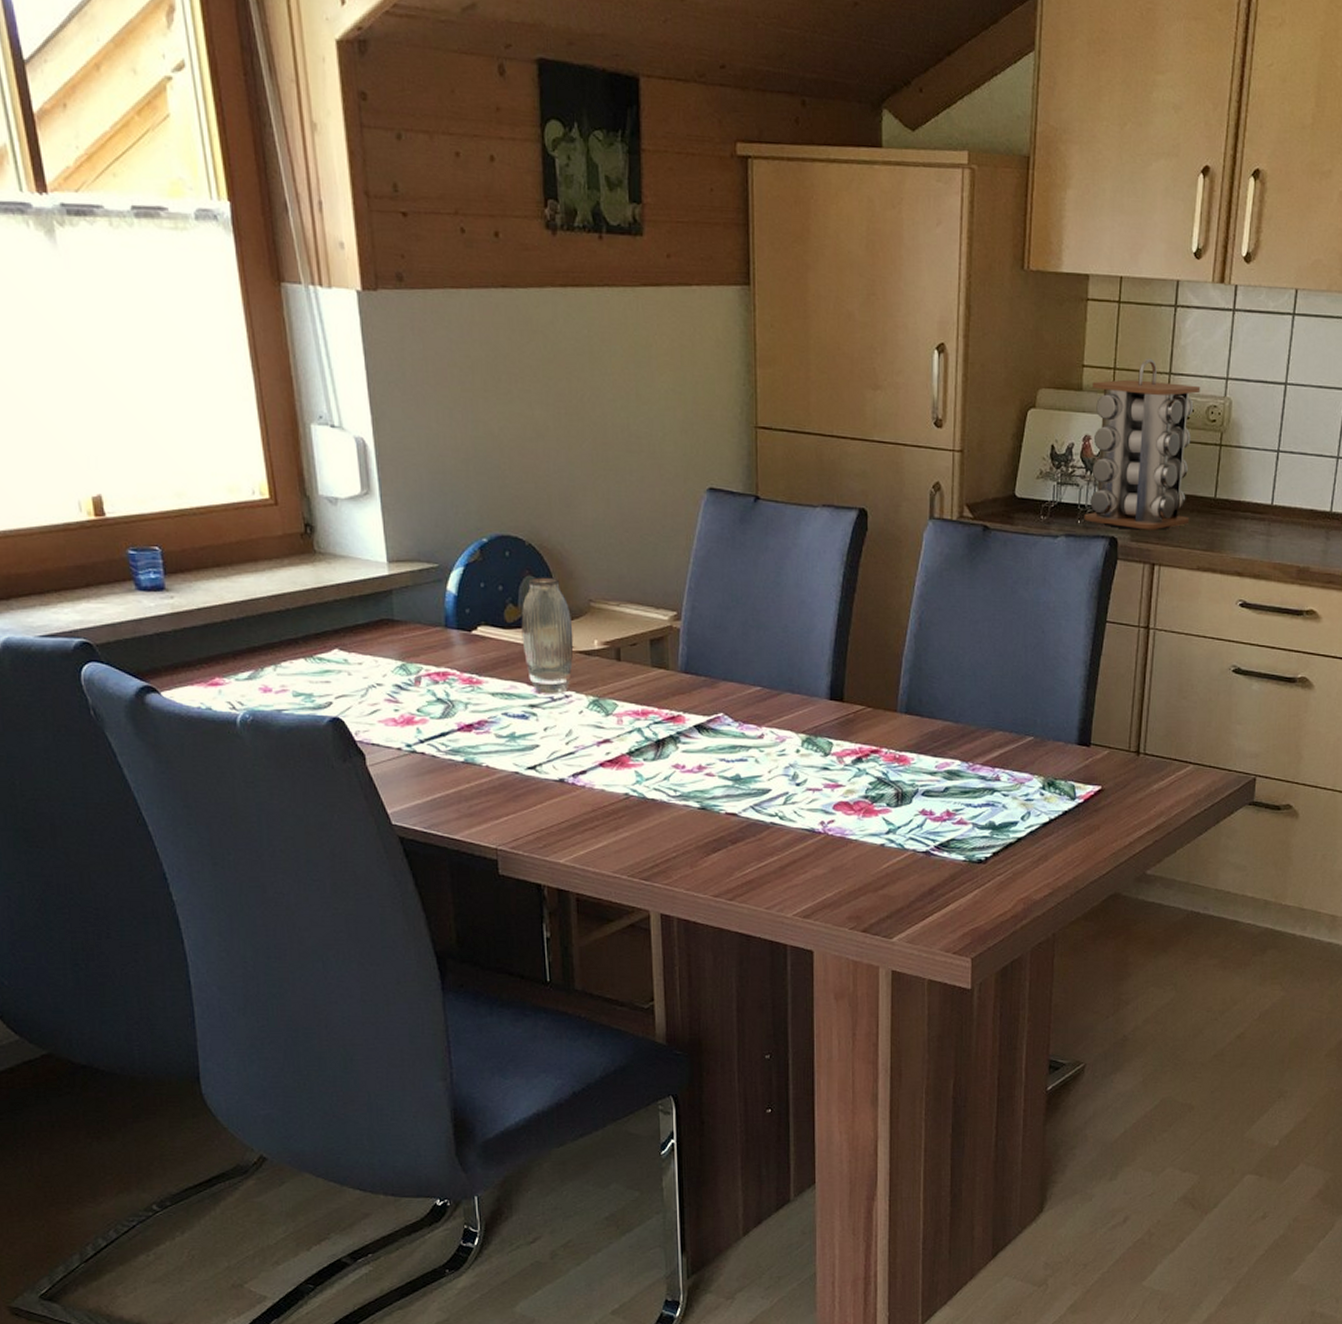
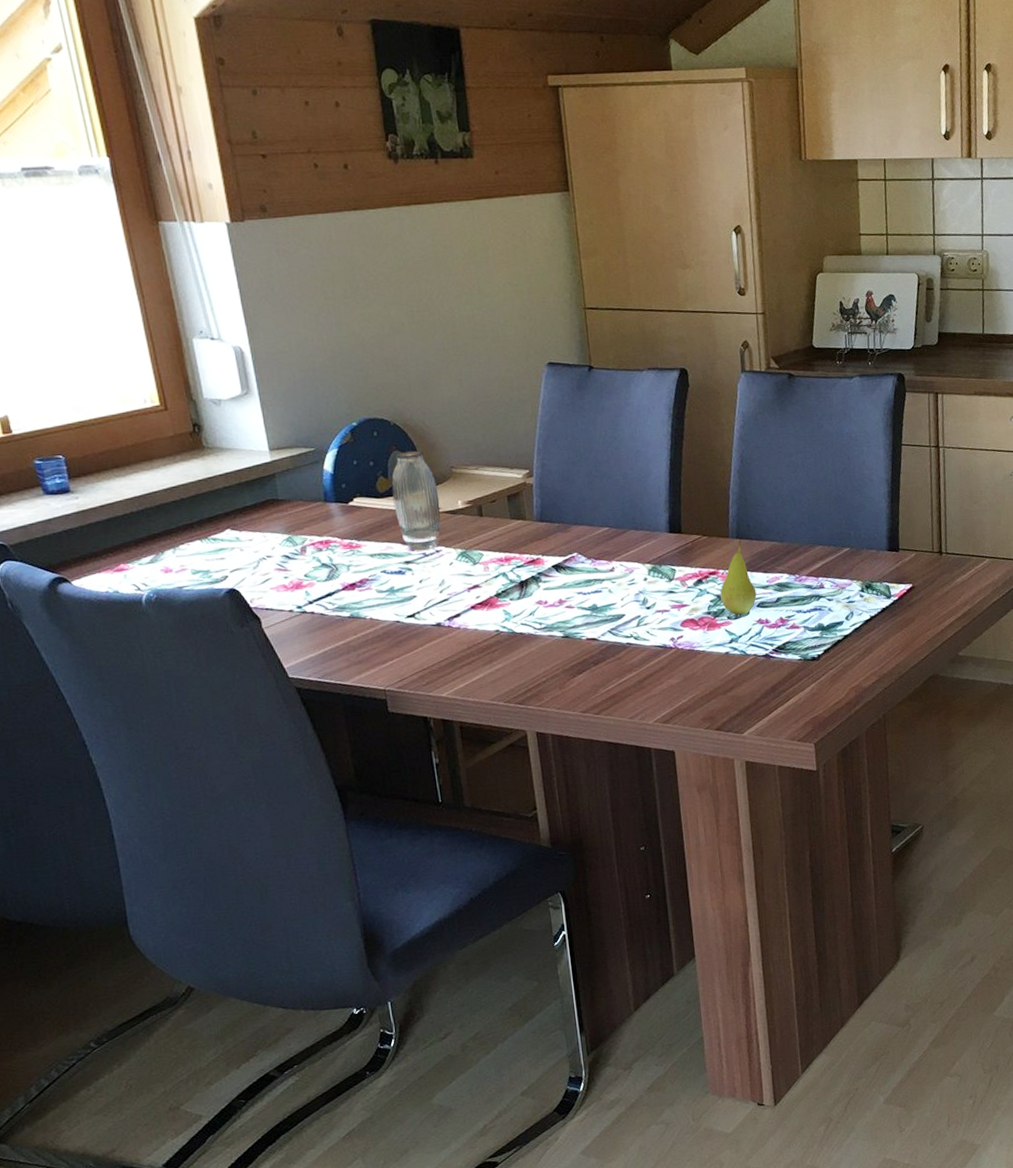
fruit: none [881,715,922,803] -> present [720,539,757,616]
spice rack: present [1084,358,1201,531] -> none [869,223,964,367]

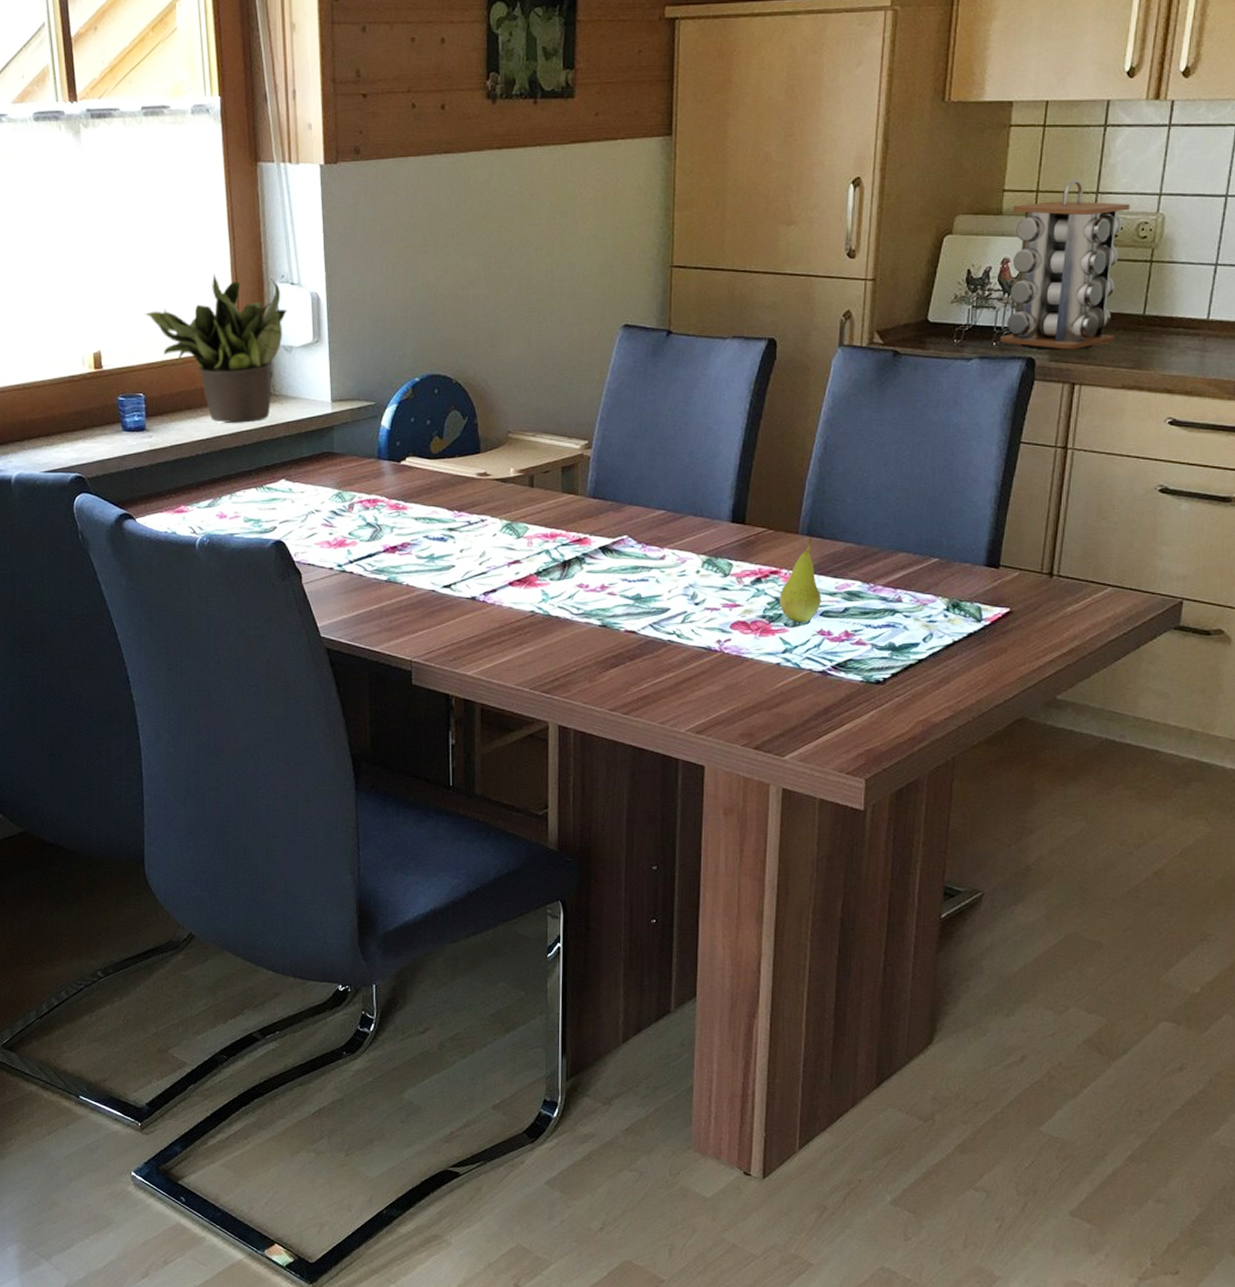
potted plant: none [53,331,211,479] -> present [144,273,287,423]
vase: present [391,450,441,551] -> none [445,411,492,519]
spice rack: none [869,223,964,367] -> present [999,178,1131,350]

